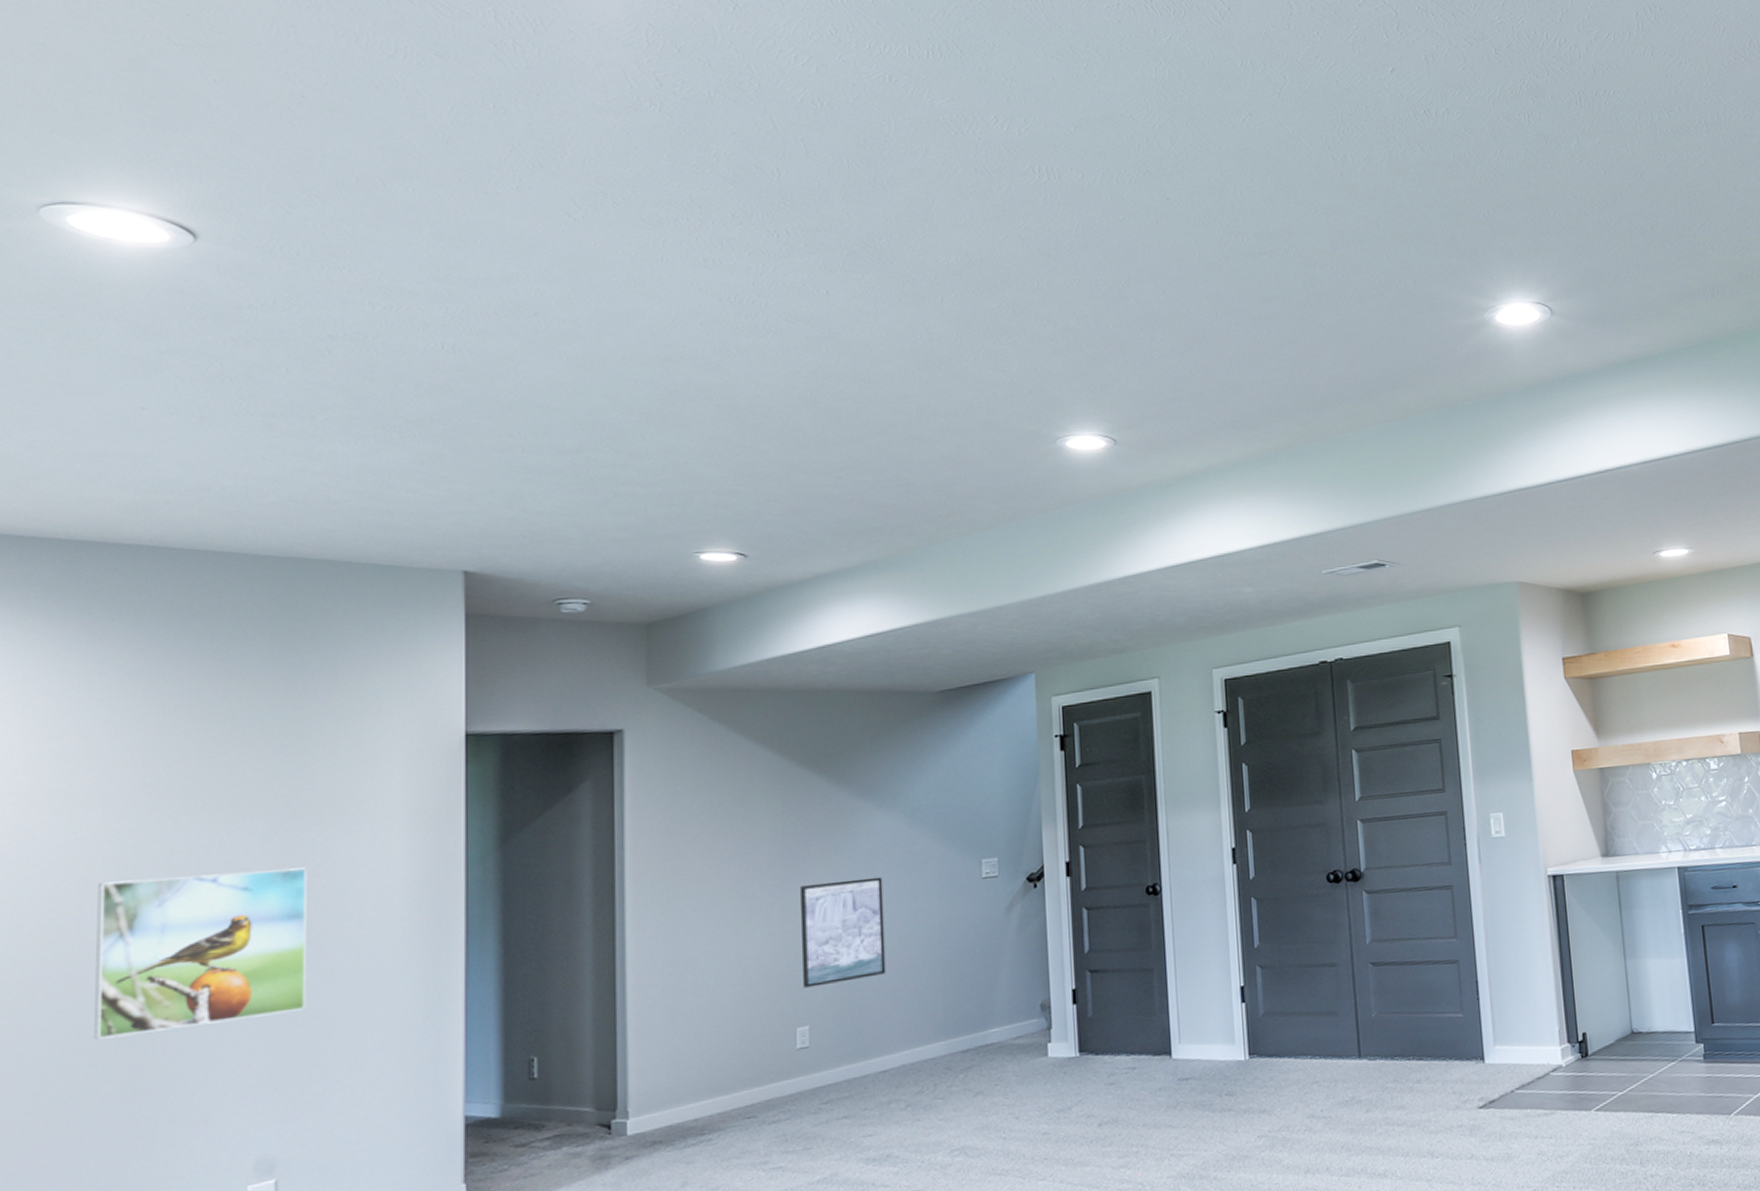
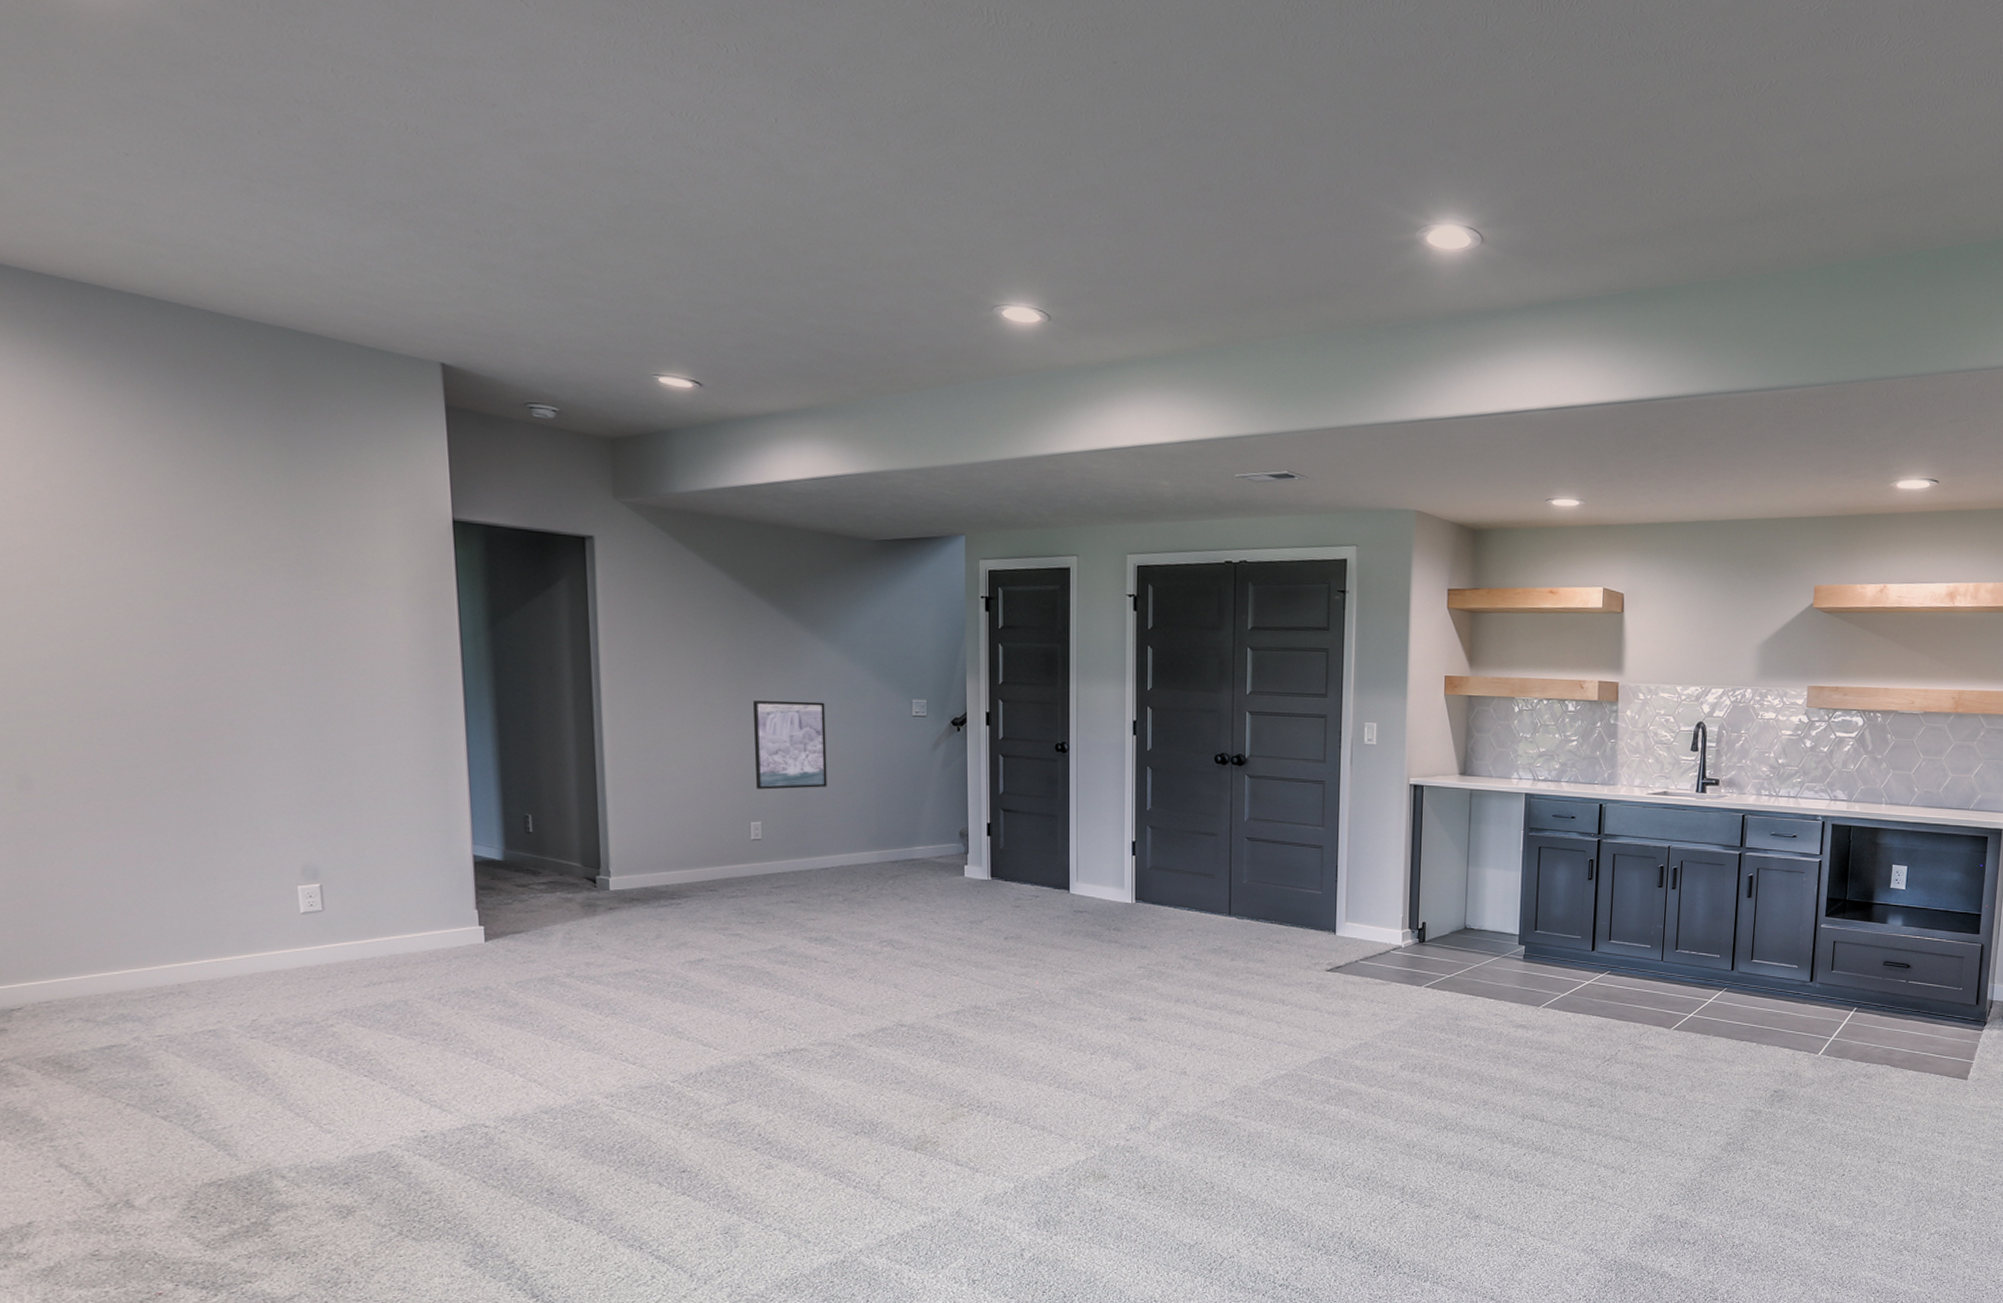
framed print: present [94,867,307,1040] -> none [142,611,332,748]

